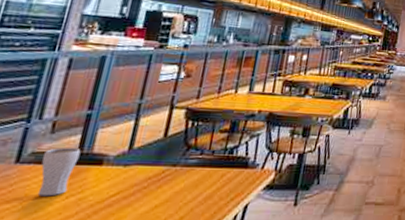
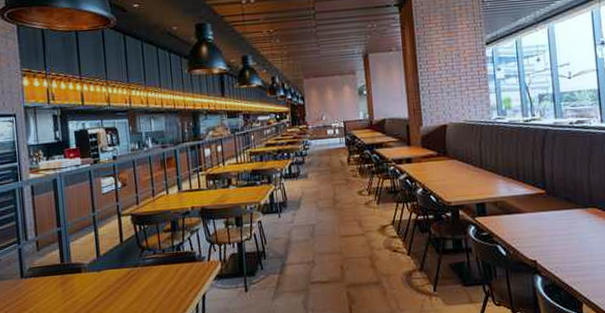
drinking glass: present [37,147,81,197] -> none [37,260,63,303]

